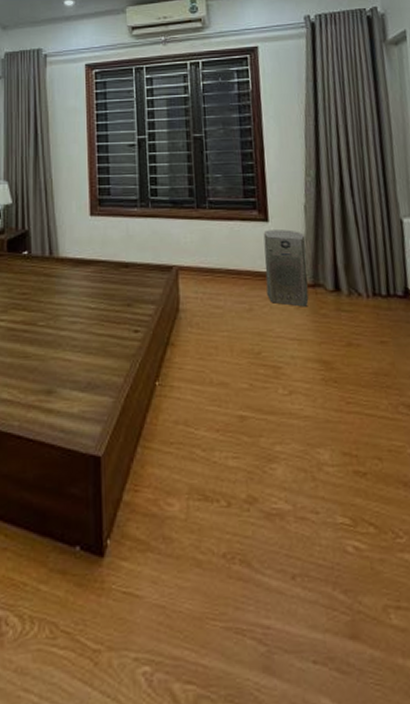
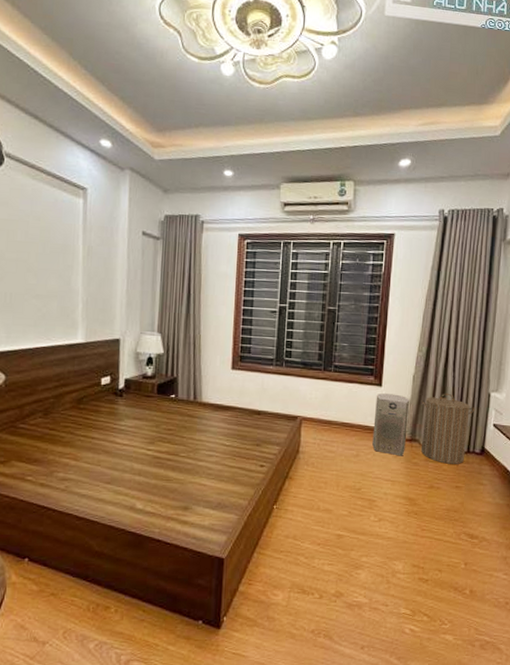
laundry hamper: none [318,223,388,313] -> present [420,393,475,464]

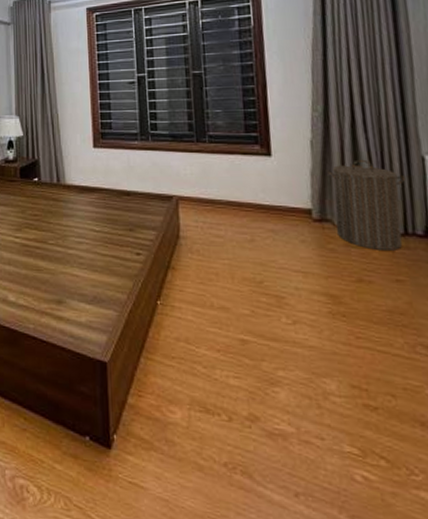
air purifier: present [372,393,410,456] -> none [266,164,315,241]

